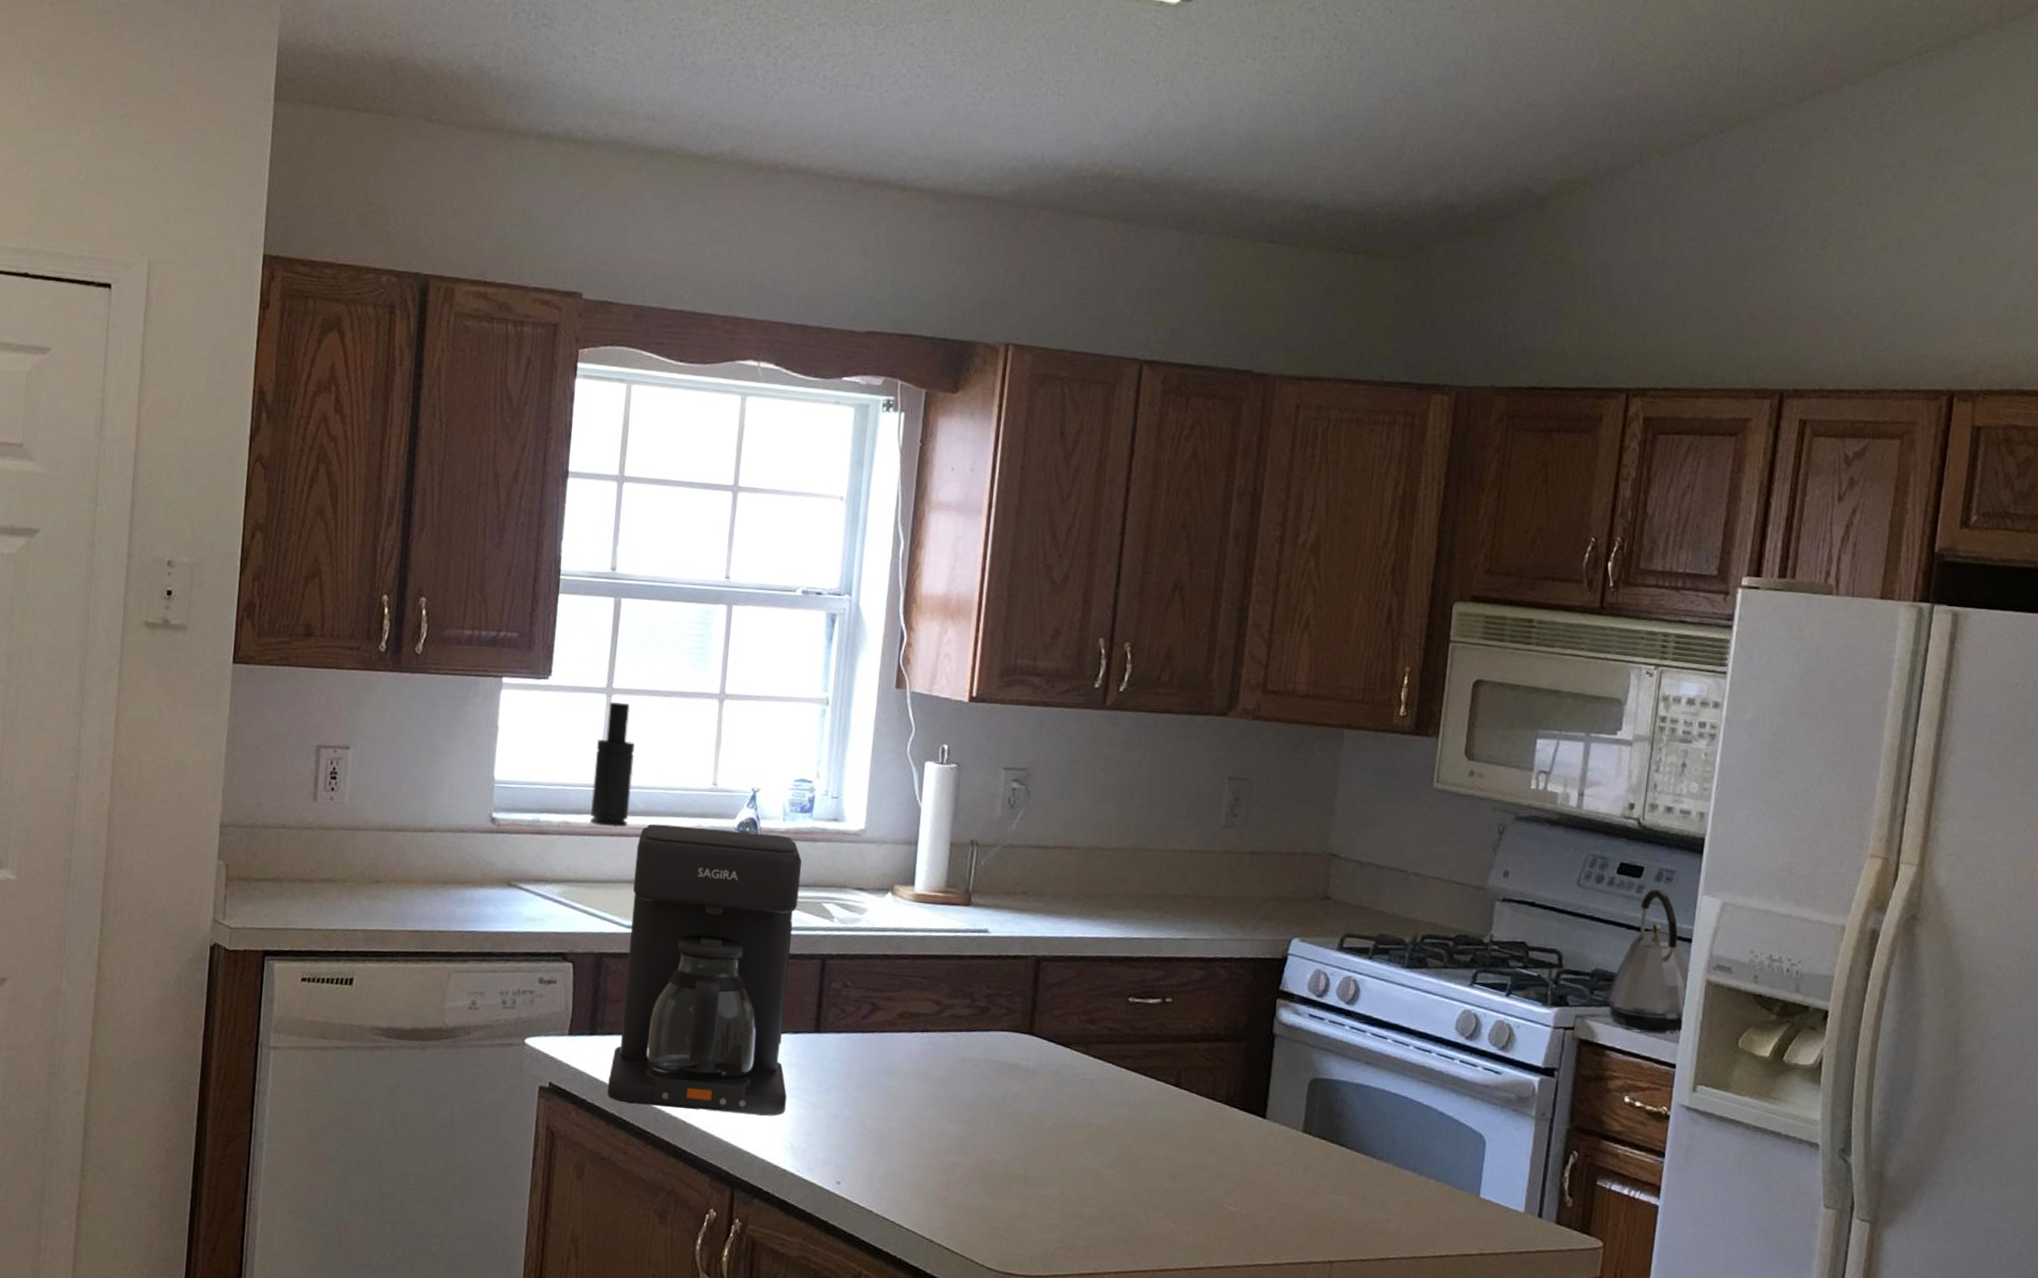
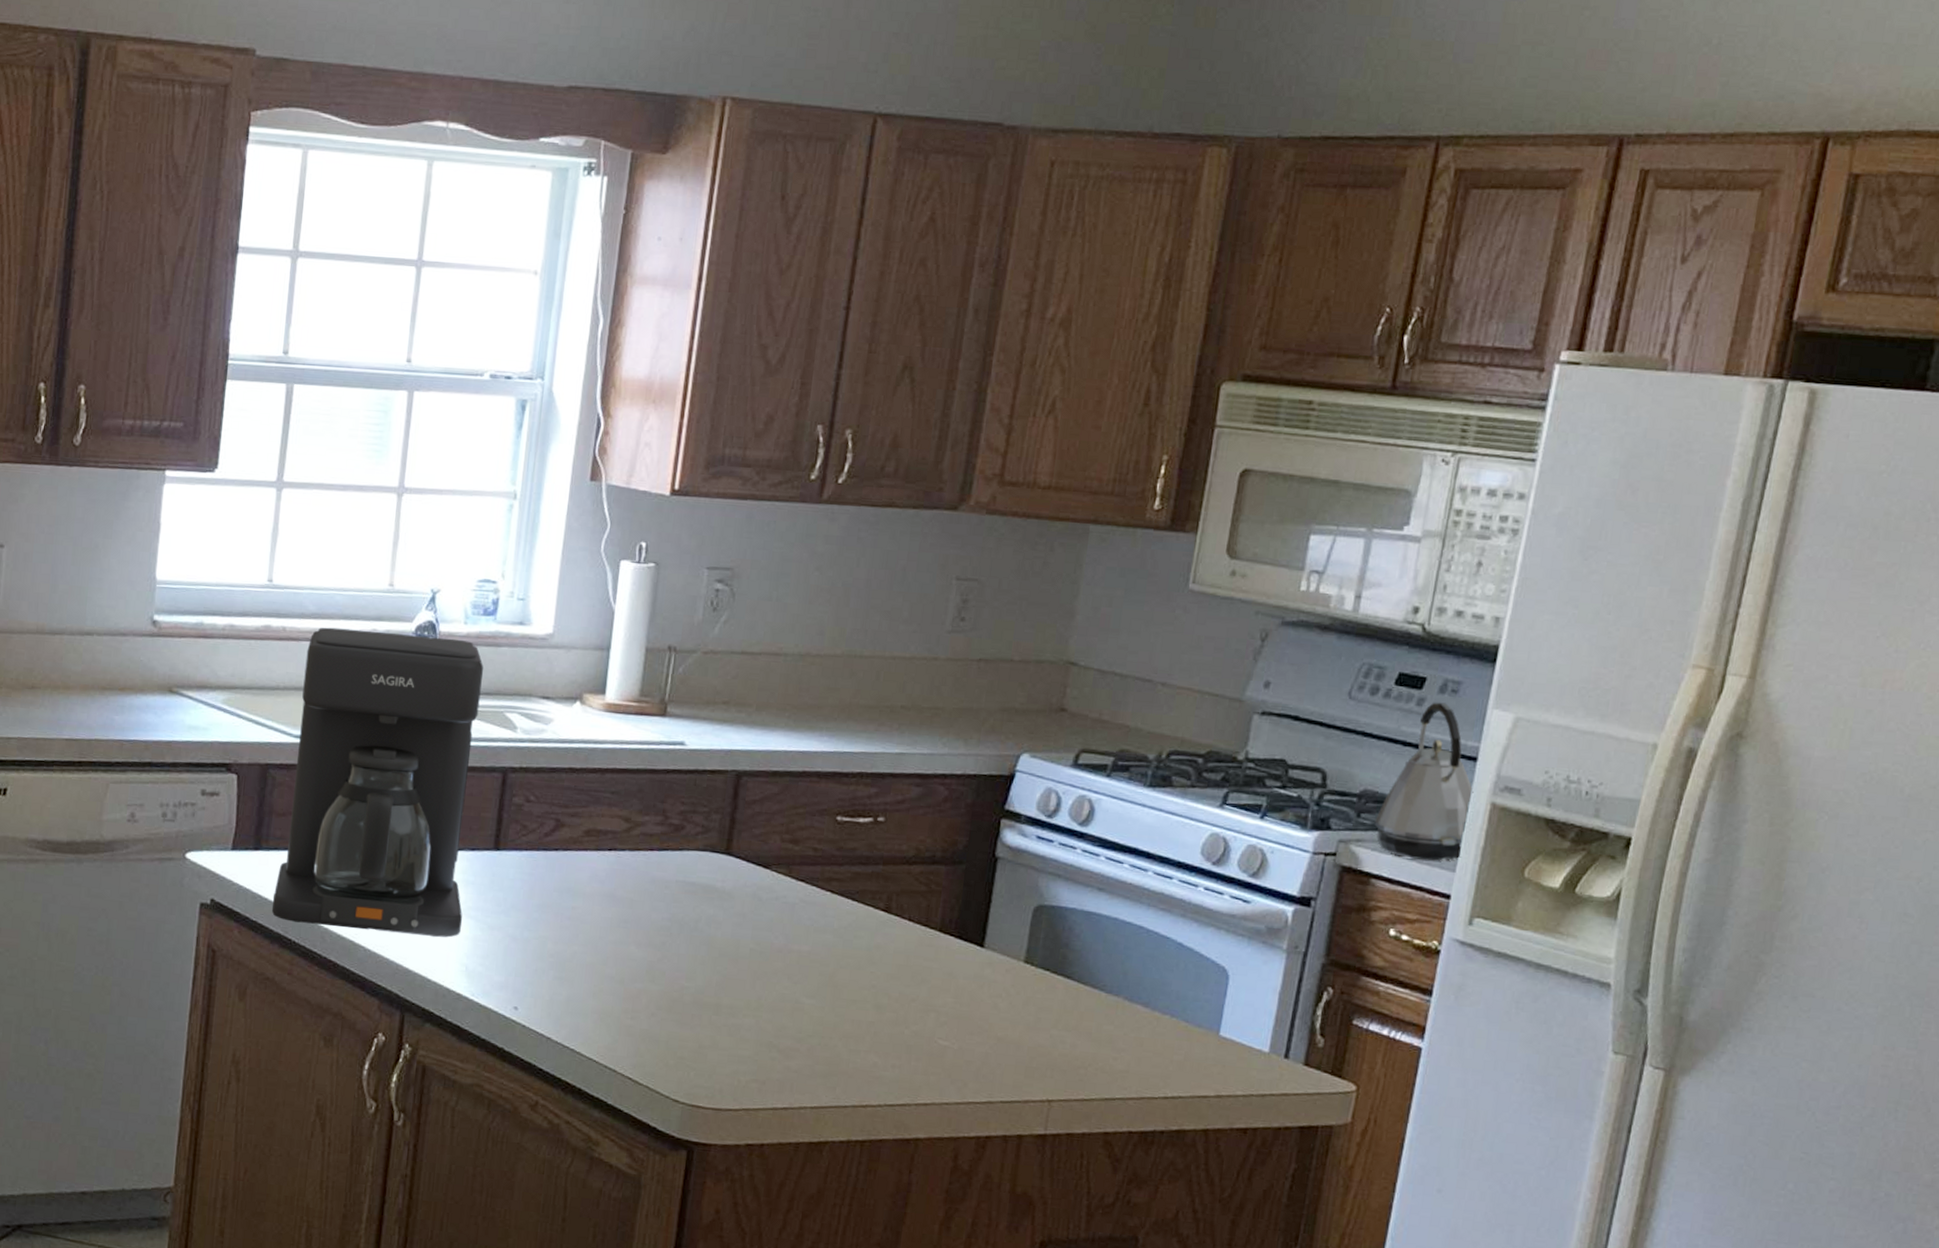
soap dispenser: present [590,702,635,827] -> none [257,497,306,631]

